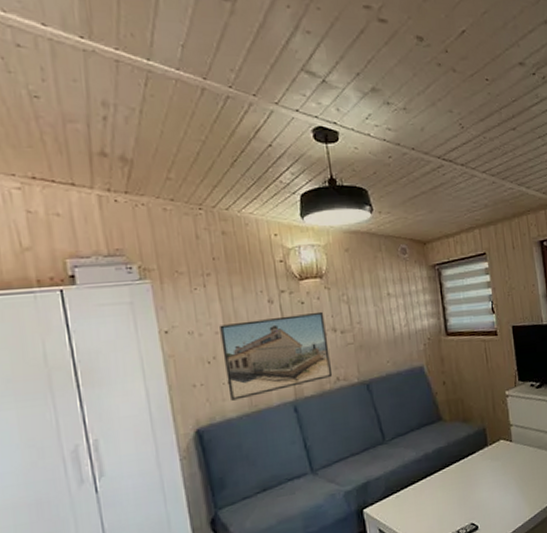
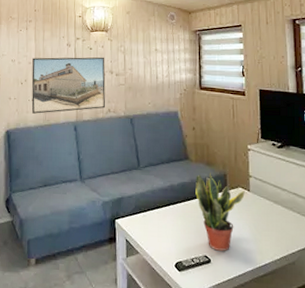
potted plant: none [452,430,507,515] -> present [195,172,245,251]

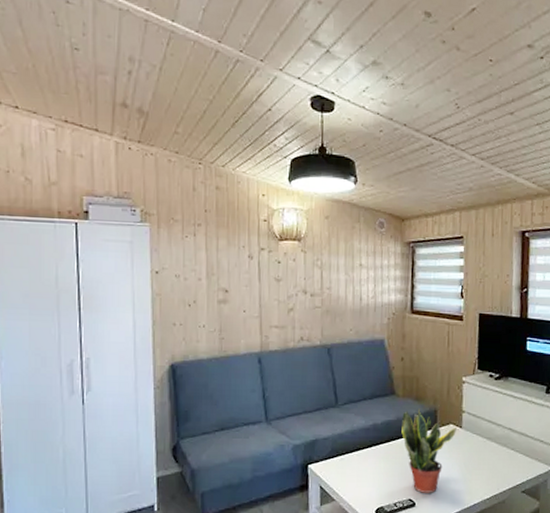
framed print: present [31,57,106,114] -> none [202,272,298,343]

